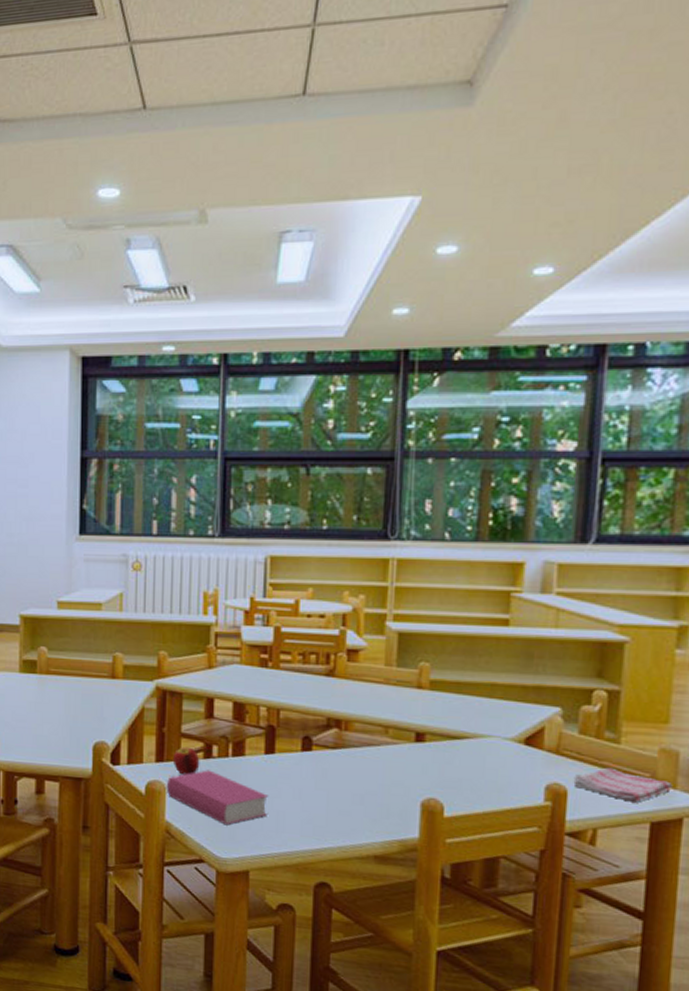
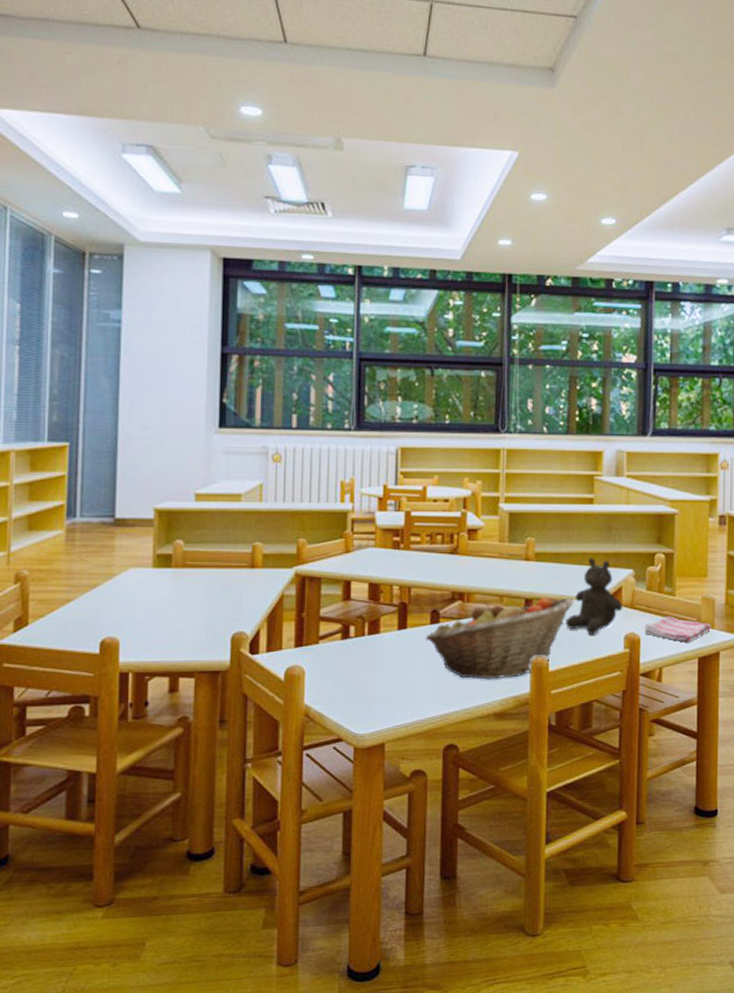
book: present [167,770,268,826] -> none [306,650,401,702]
fruit: present [172,747,200,775] -> none [311,630,338,657]
fruit basket: none [295,732,479,820] -> present [425,597,574,680]
teddy bear: none [467,690,545,781] -> present [565,557,623,635]

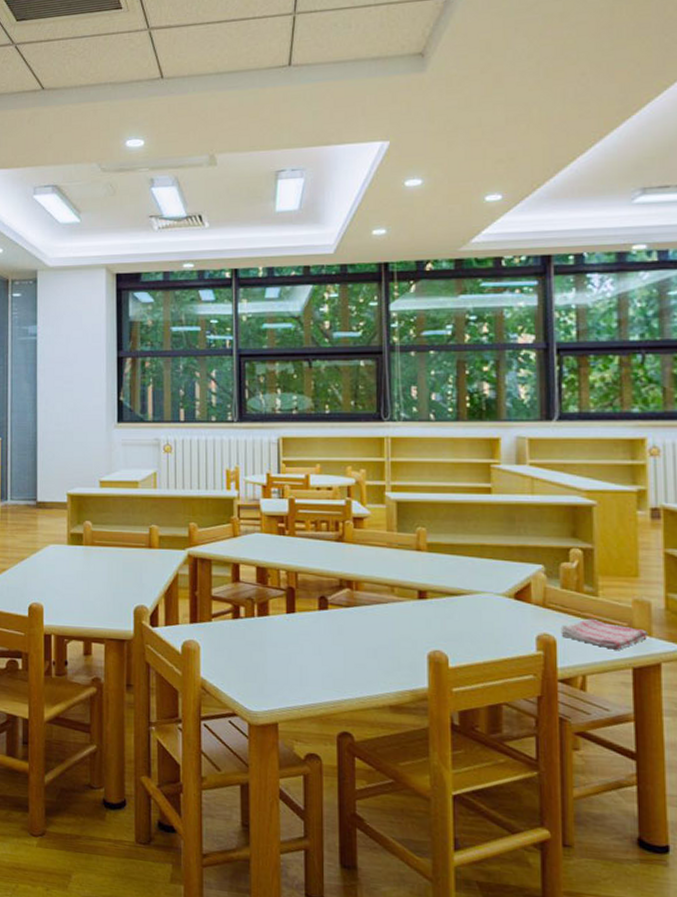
fruit basket: present [425,597,574,680] -> none [314,590,474,671]
teddy bear: present [565,557,623,635] -> none [465,550,533,633]

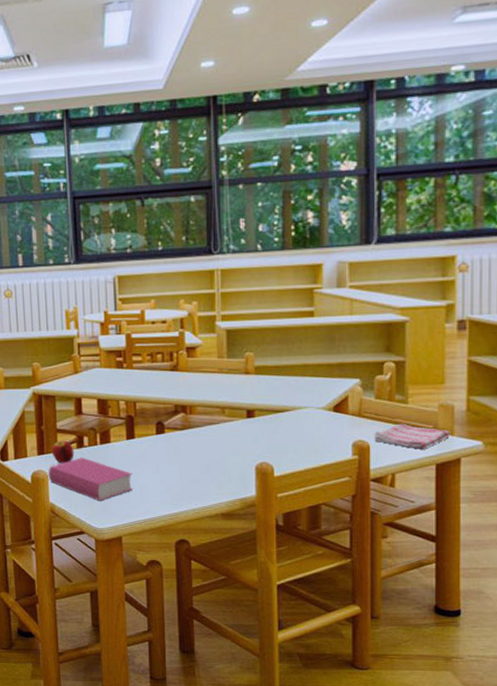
book: none [201,629,291,681] -> present [49,457,133,501]
fruit: none [205,608,229,635] -> present [51,440,75,464]

